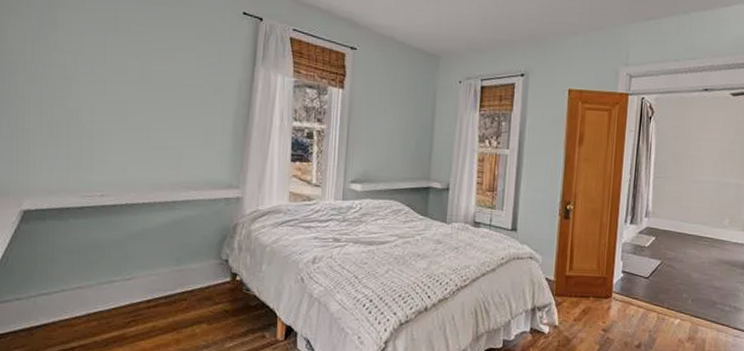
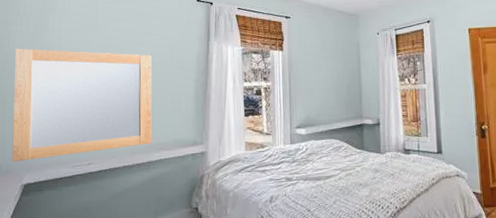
home mirror: none [9,45,183,183] -> present [12,48,152,162]

